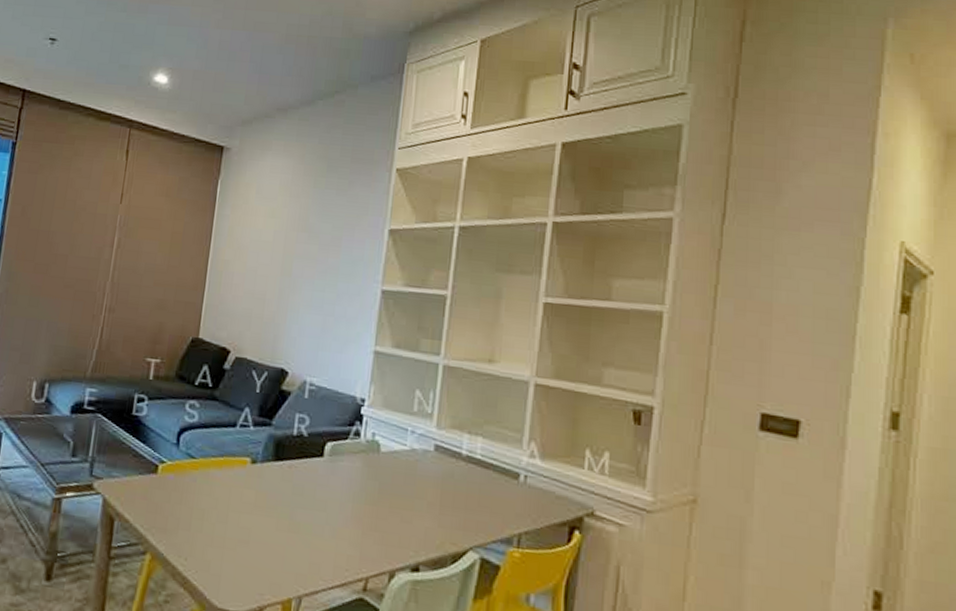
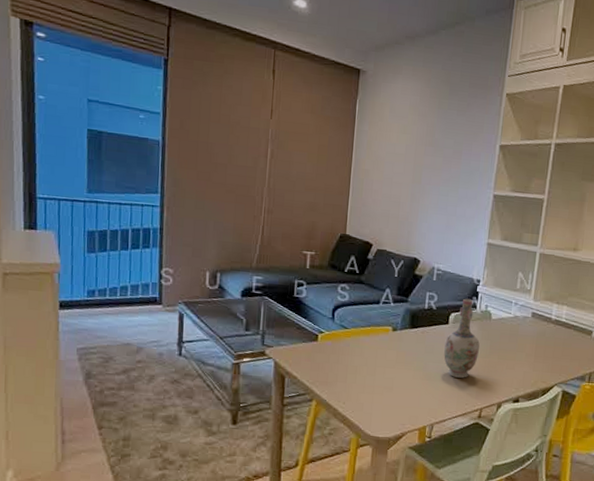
vase: none [317,423,365,533] -> present [444,298,480,378]

